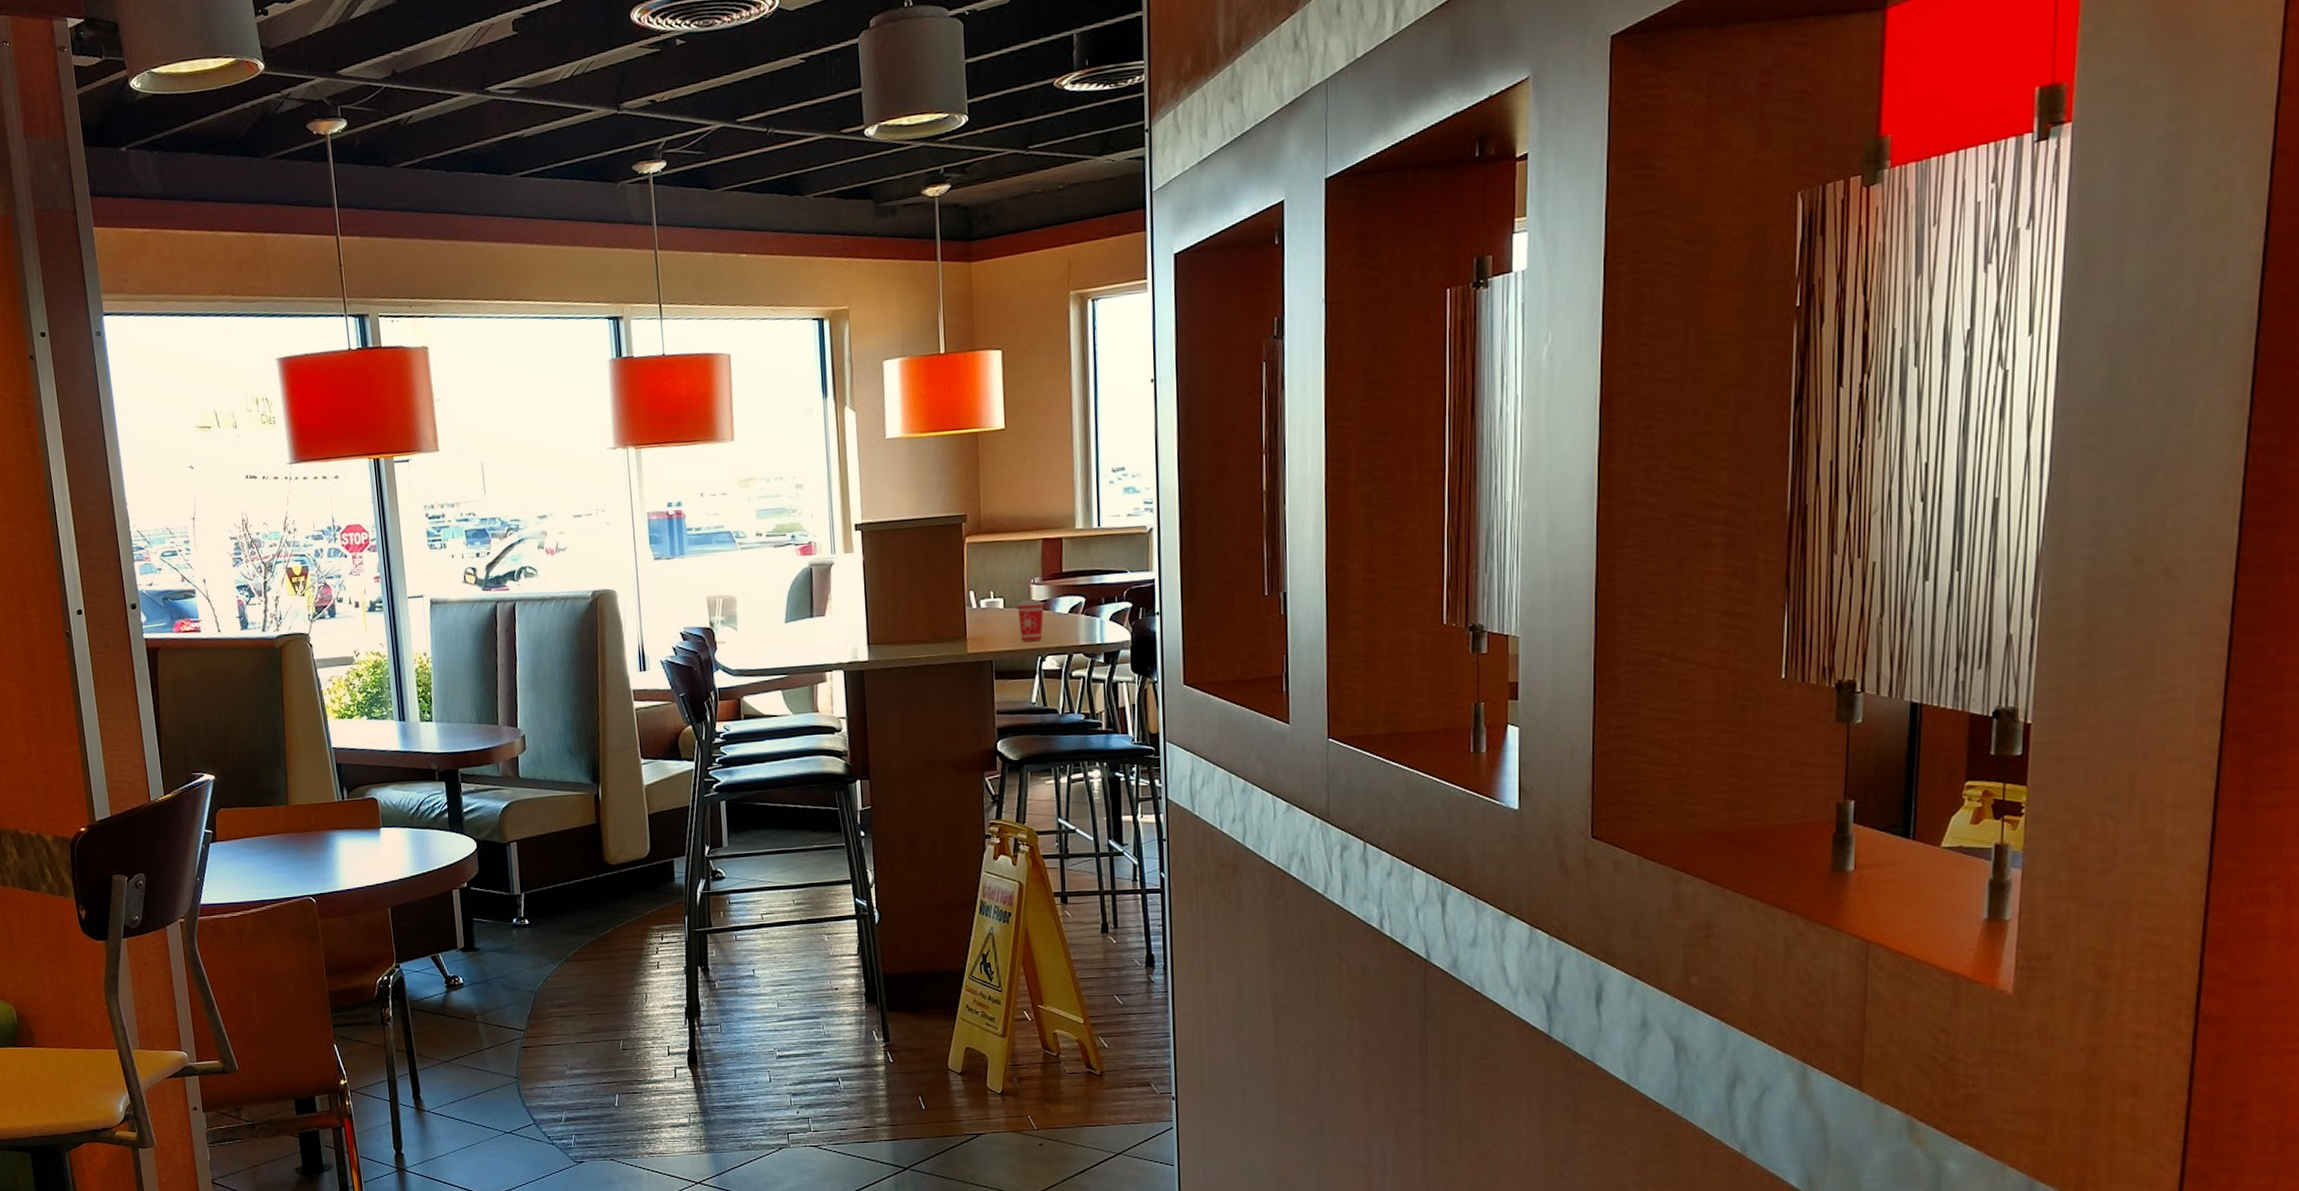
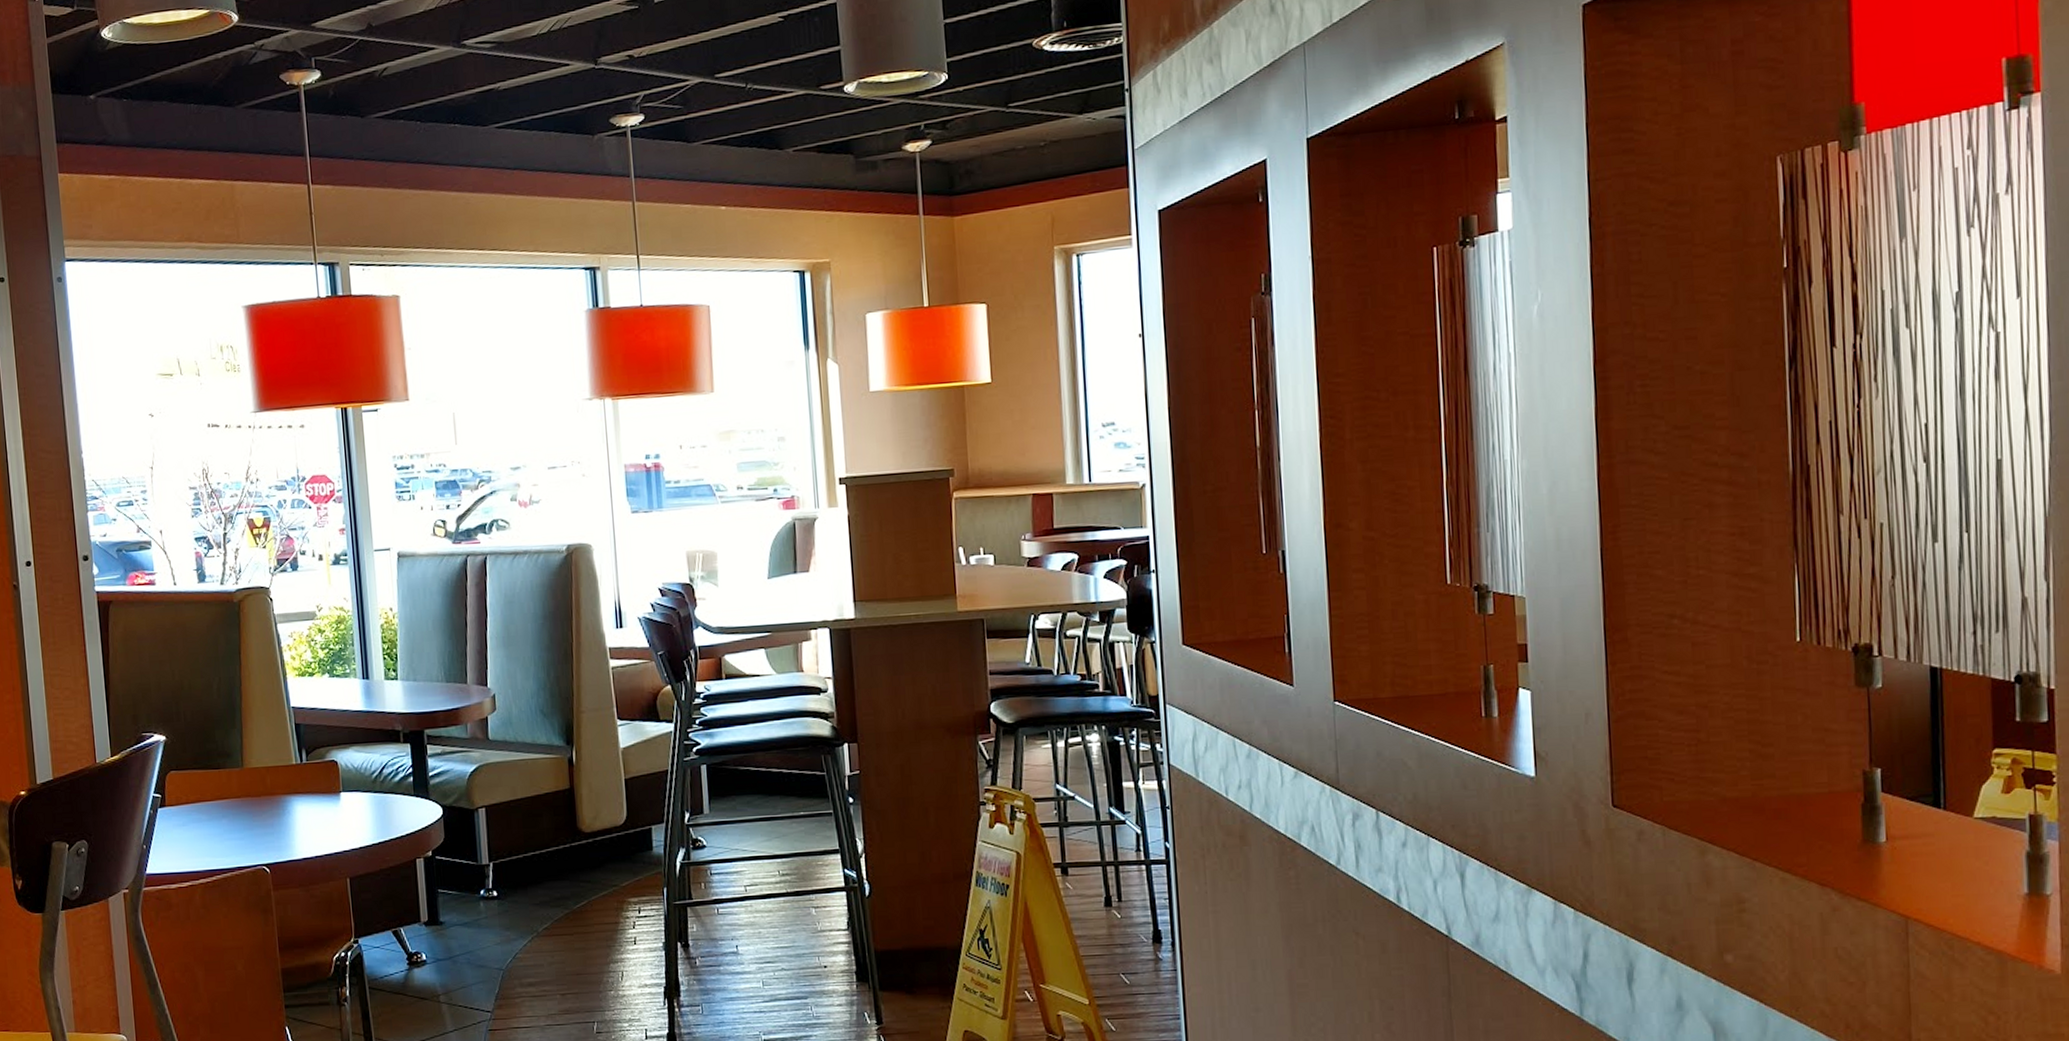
beverage cup: present [1011,579,1046,642] -> none [1001,535,1037,600]

